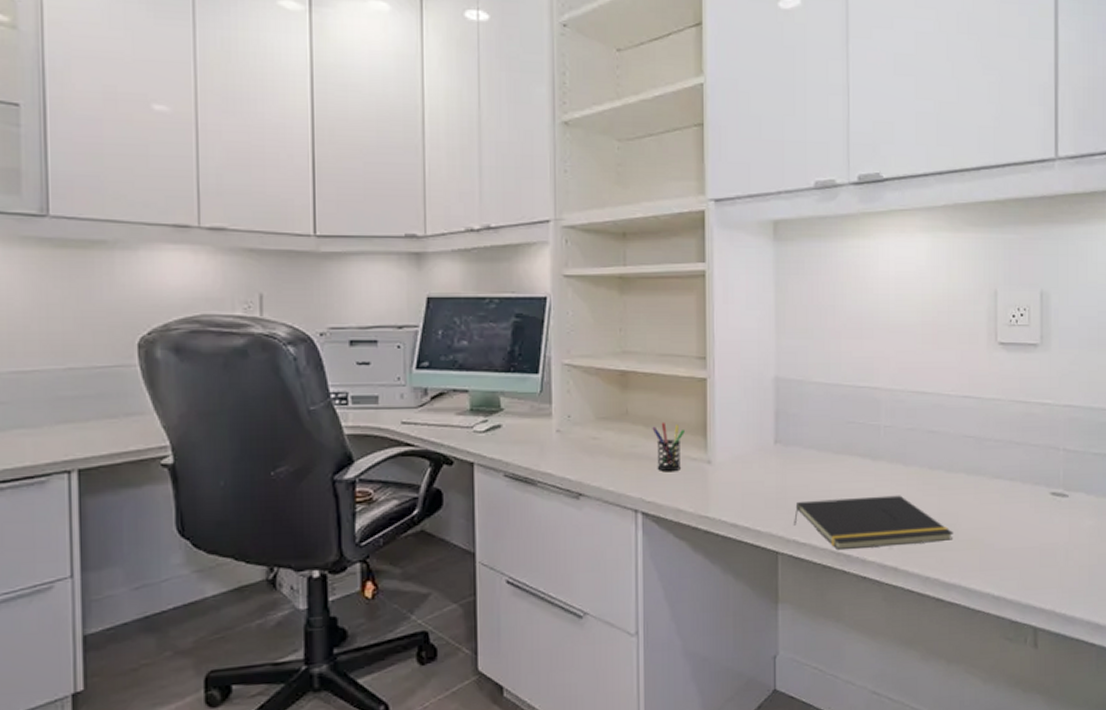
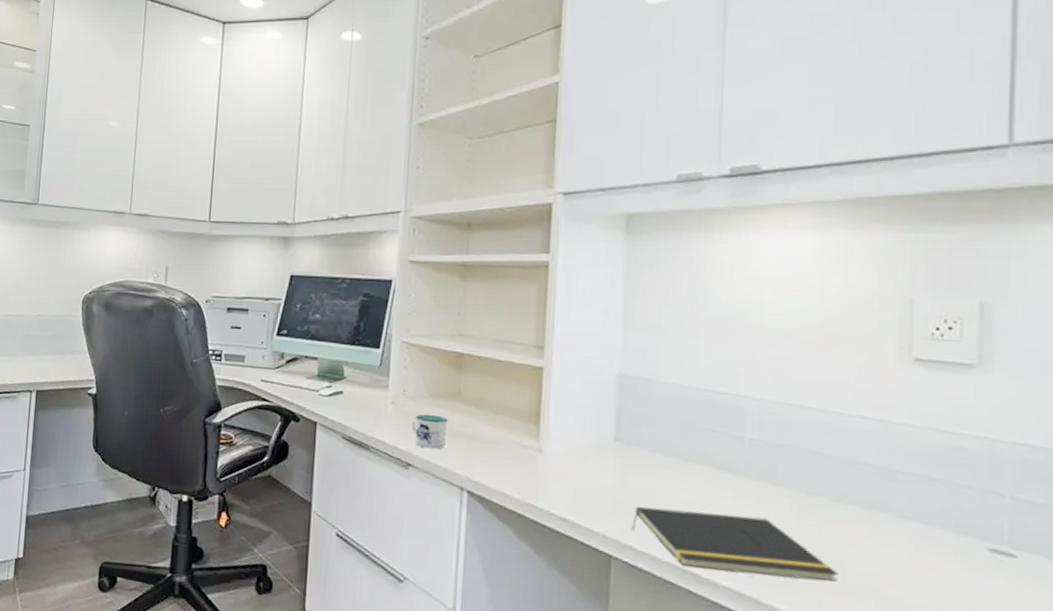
mug: none [579,439,617,475] -> present [411,414,448,450]
pen holder: present [652,422,685,471] -> none [483,405,517,455]

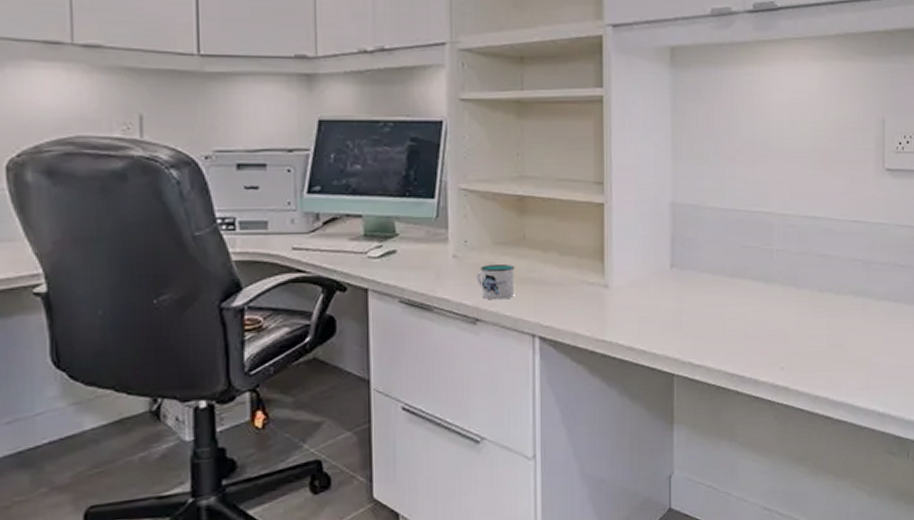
notepad: present [632,506,839,582] -> none [689,317,842,372]

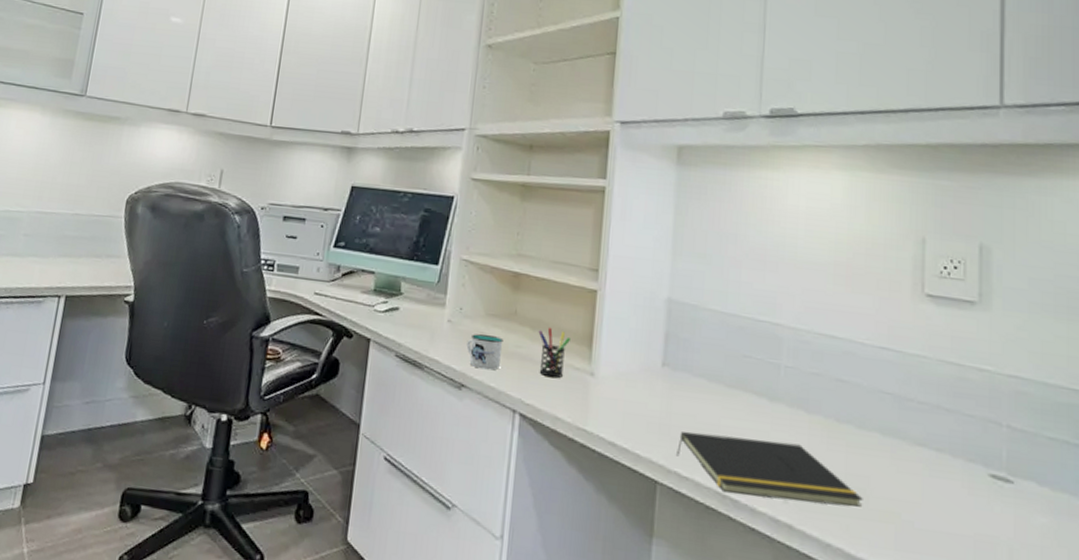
pen holder: none [549,246,582,296] -> present [538,327,570,378]
notepad: none [689,317,842,372] -> present [677,431,863,507]

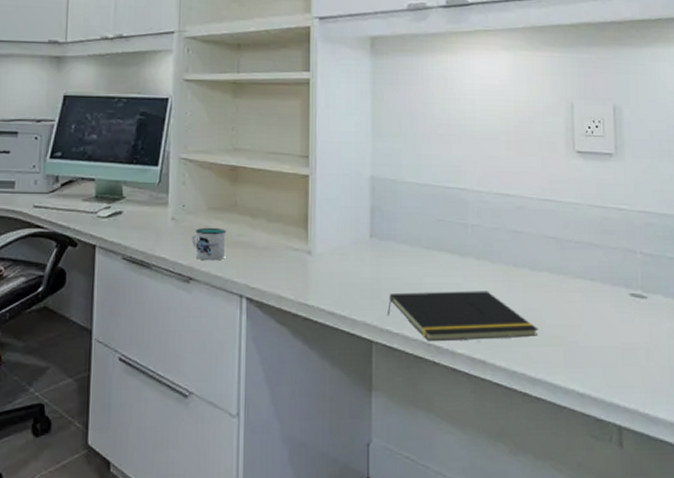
pen holder: present [538,327,570,378] -> none [258,213,288,259]

